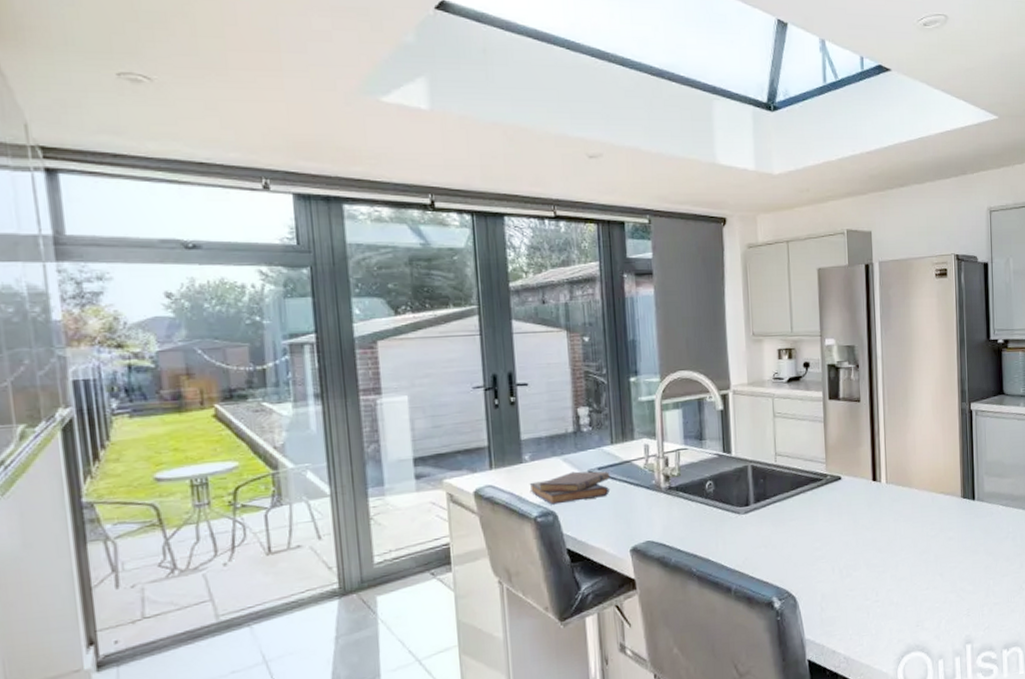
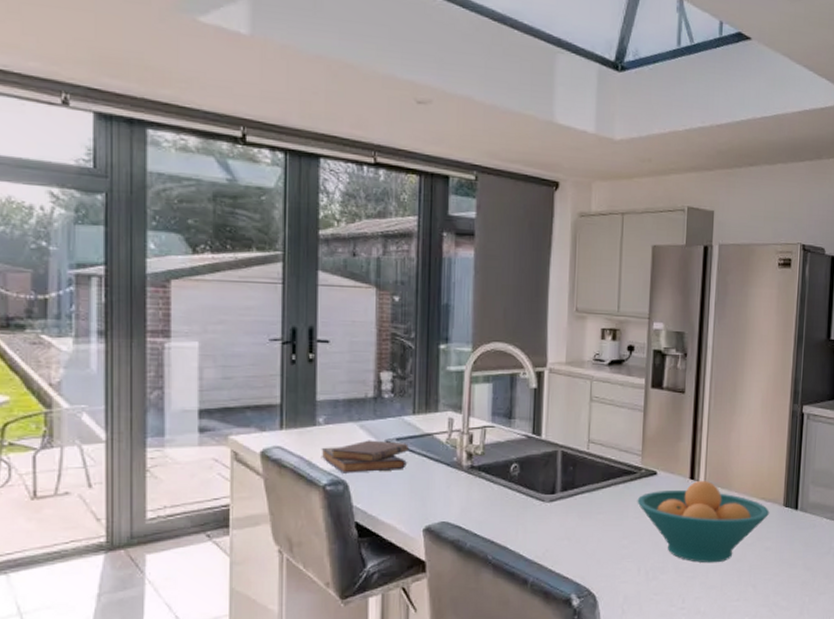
fruit bowl: none [825,480,949,557] -> present [637,480,770,564]

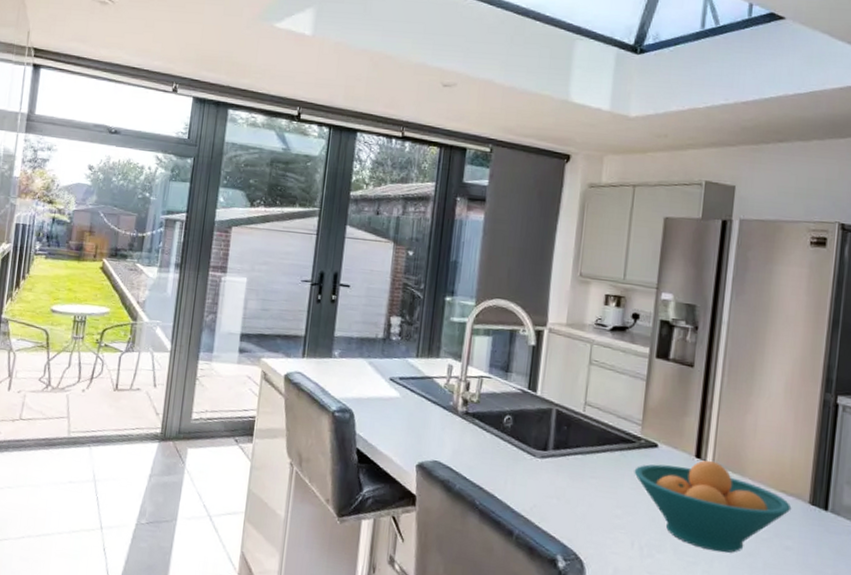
diary: present [321,440,409,474] -> none [334,376,410,407]

